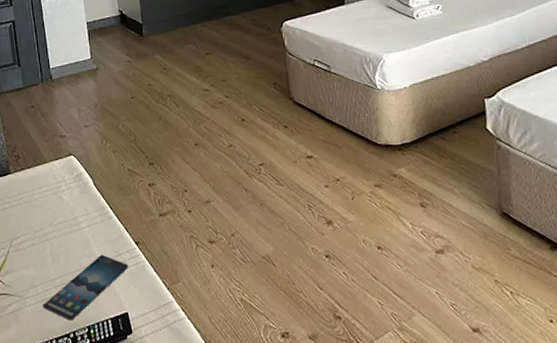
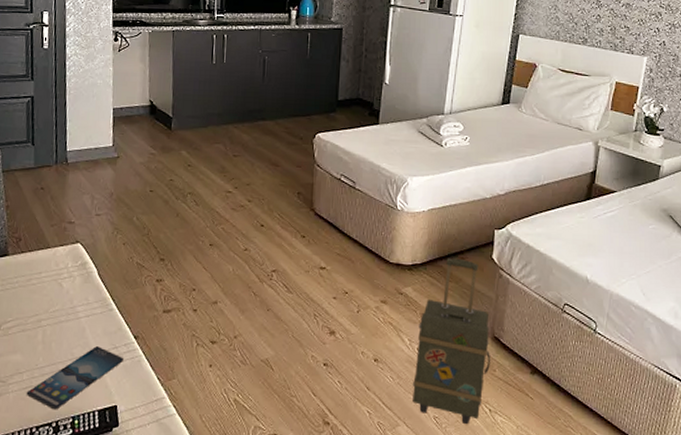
suitcase: none [419,133,504,310] -> present [413,258,490,425]

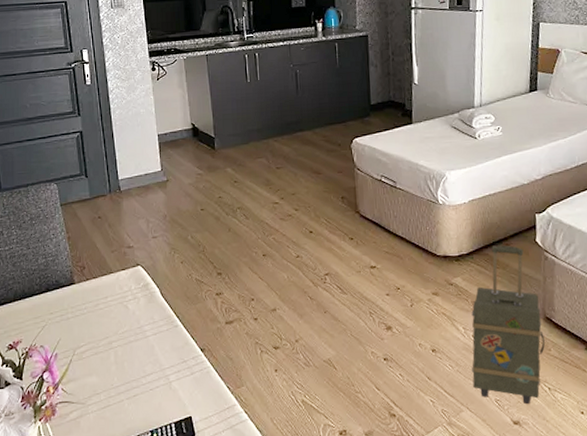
smartphone: present [26,346,123,410] -> none [105,362,193,426]

